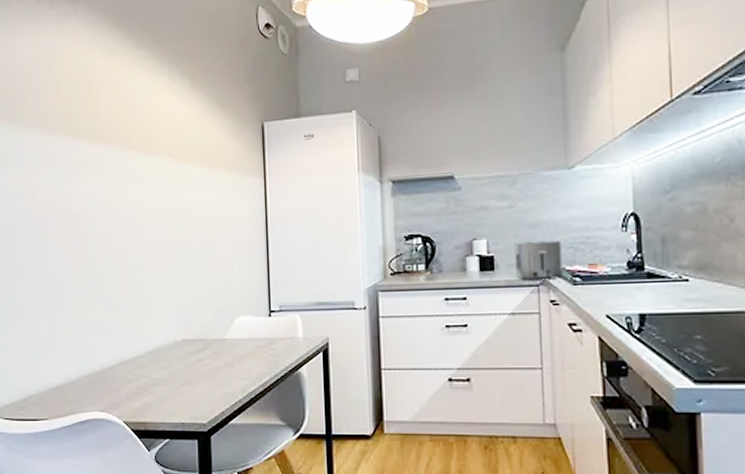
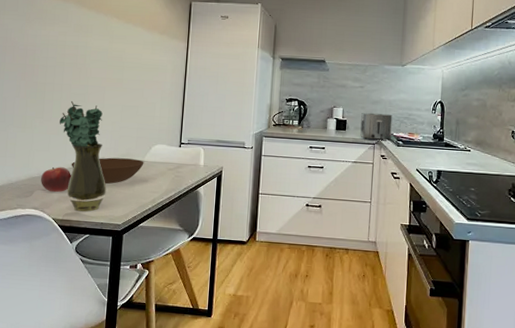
fruit: none [104,356,140,389] -> present [41,167,71,193]
vase: none [118,270,184,411] -> present [59,100,107,212]
bowl: none [138,338,227,373] -> present [71,157,144,185]

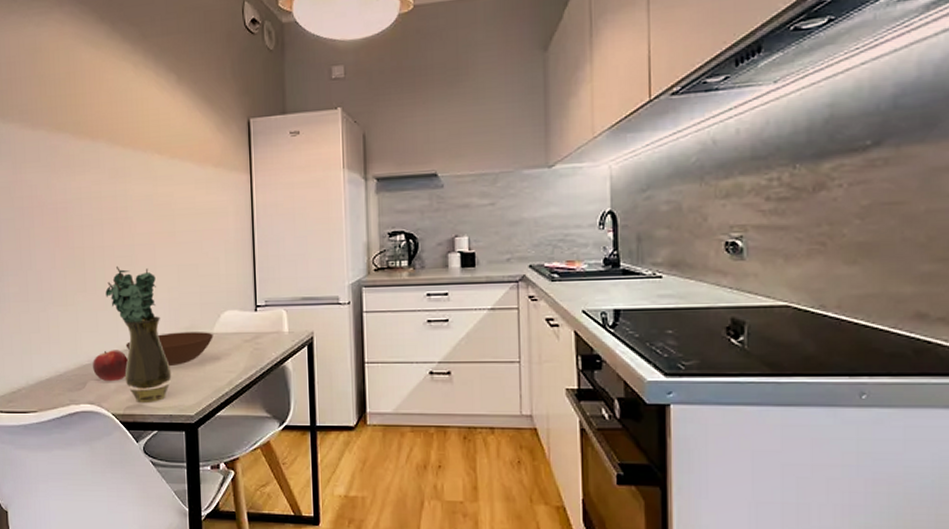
toaster: present [360,112,393,140] -> none [495,237,541,277]

